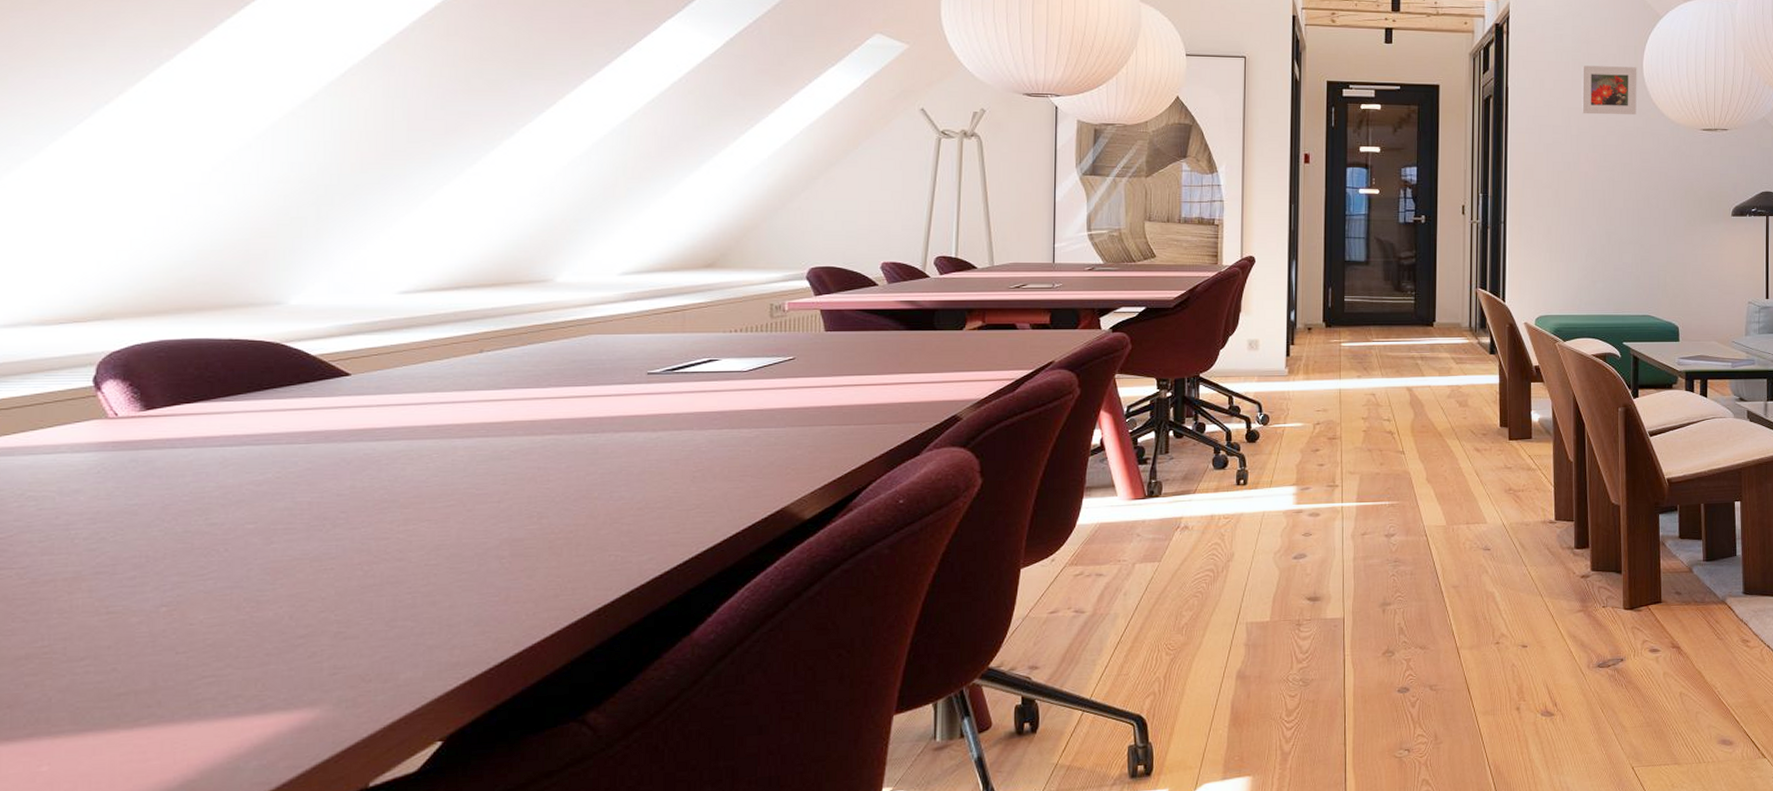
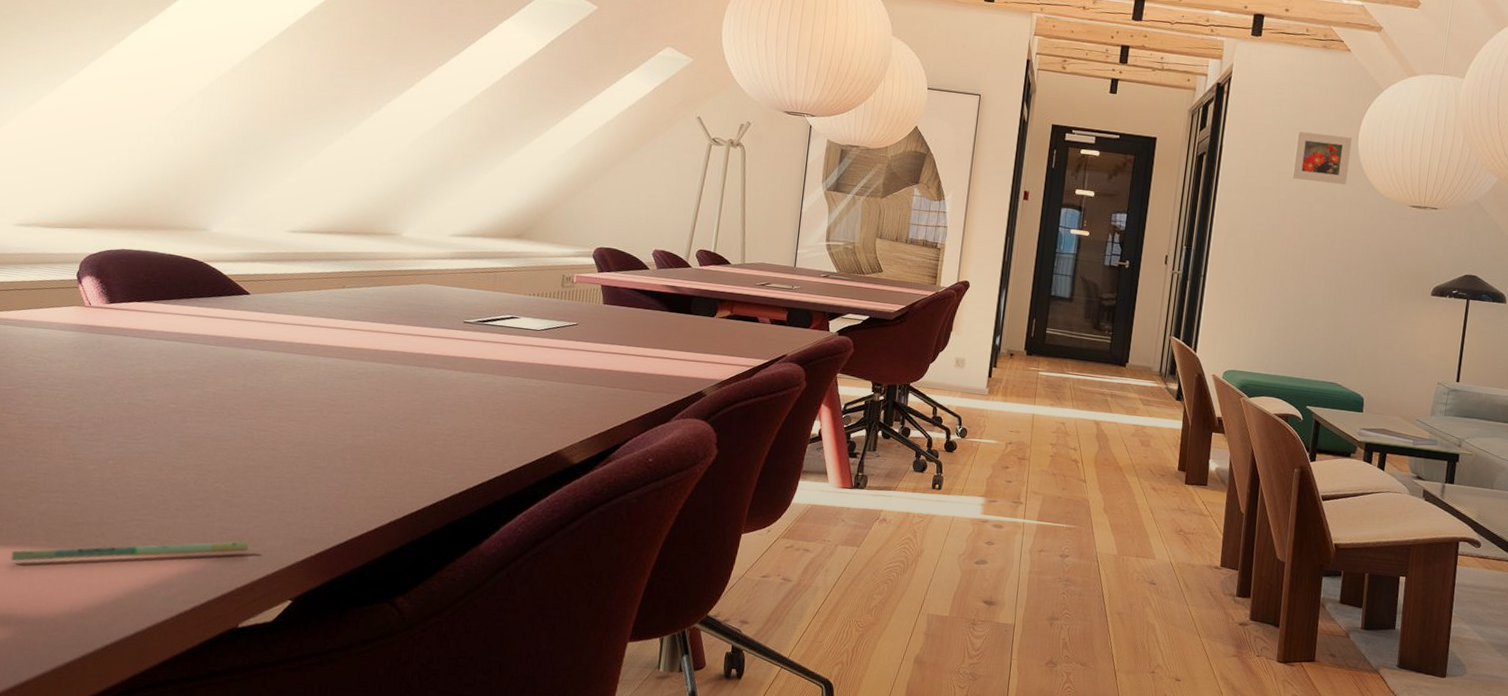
pen: none [19,679,375,759] -> present [11,541,249,562]

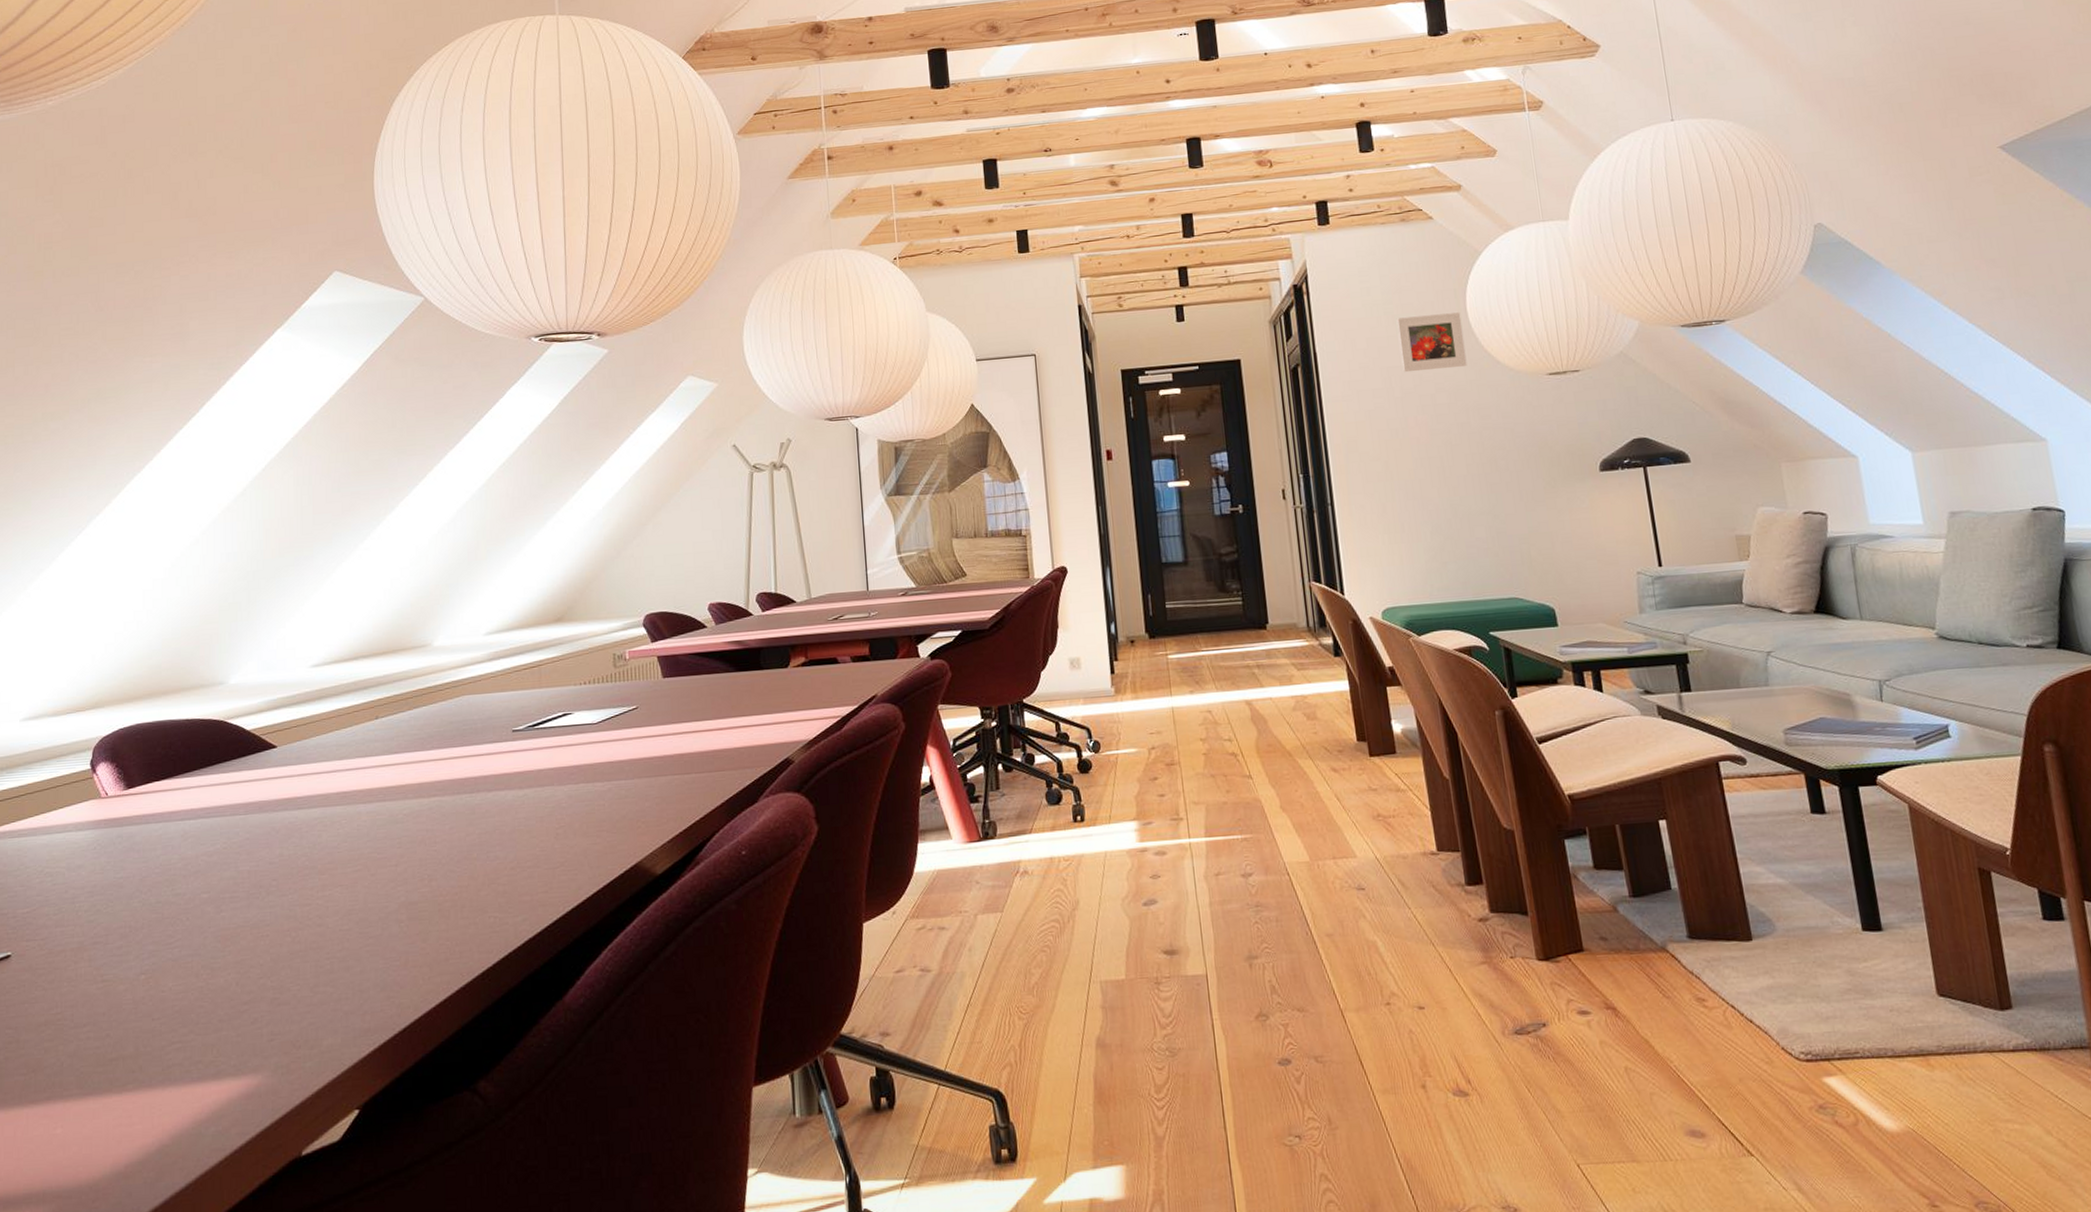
pen: present [11,541,249,562] -> none [41,1045,303,1122]

